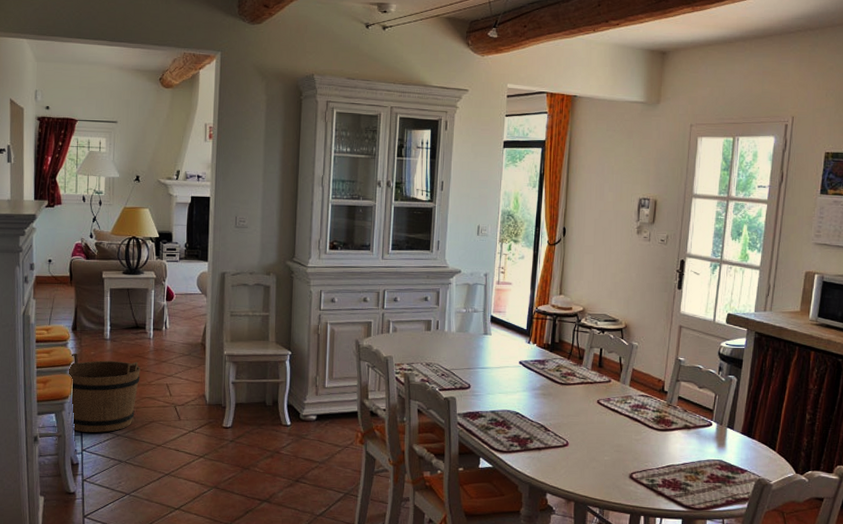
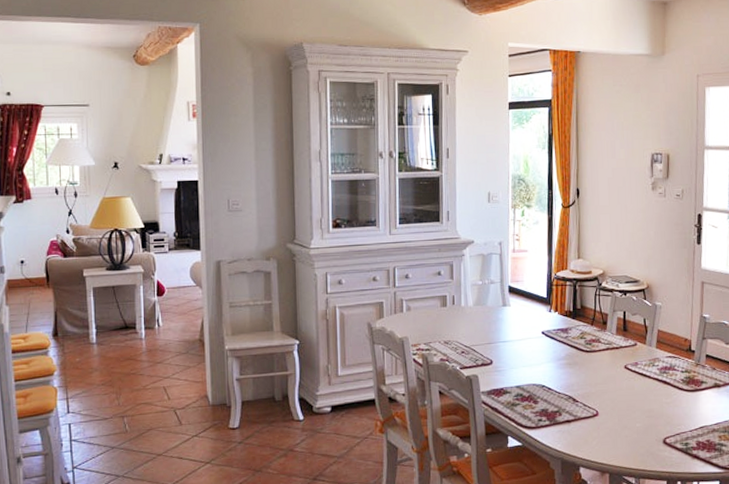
bucket: present [69,353,141,433] -> none [52,361,134,448]

